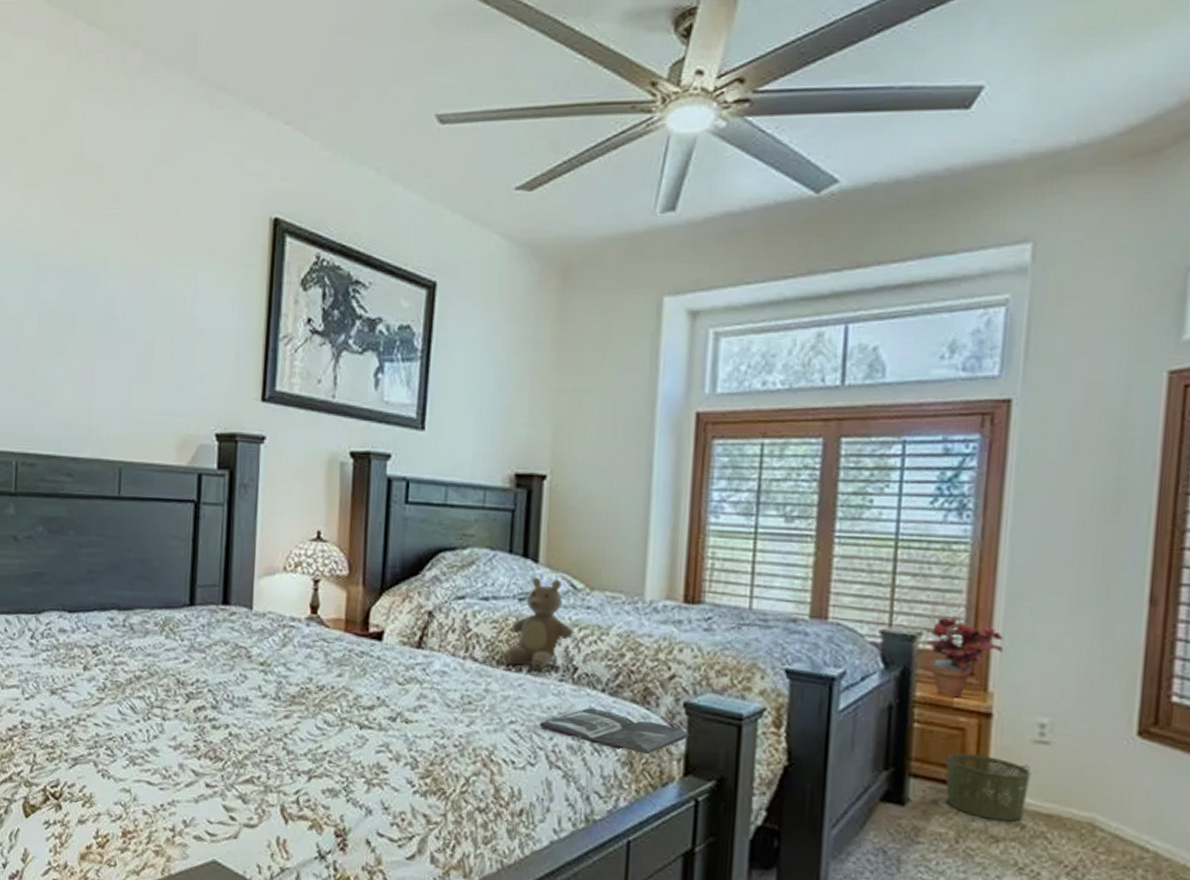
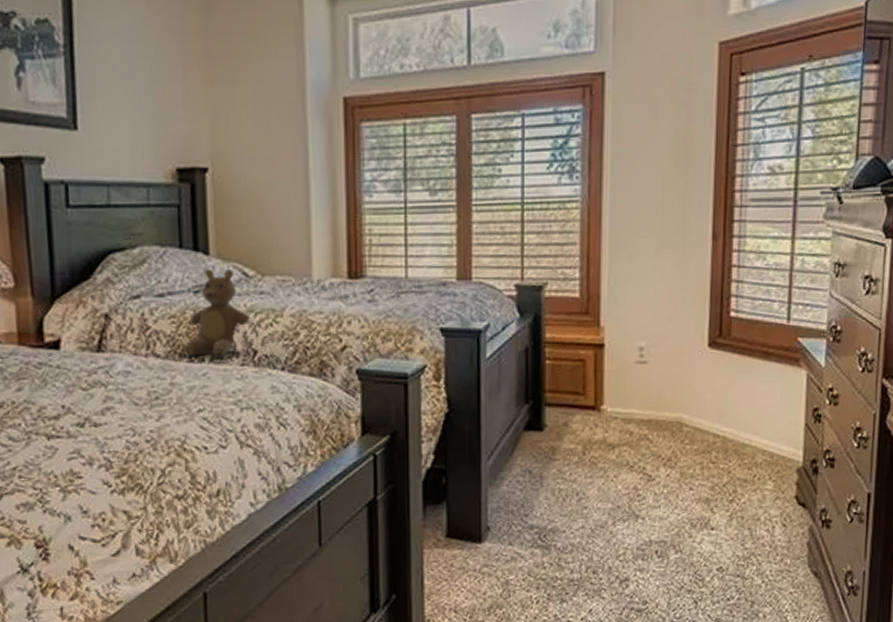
magazine: present [539,708,690,756] -> none [226,386,364,422]
potted plant: present [925,615,1004,698] -> none [550,264,610,335]
basket: present [945,753,1032,822] -> none [572,379,635,431]

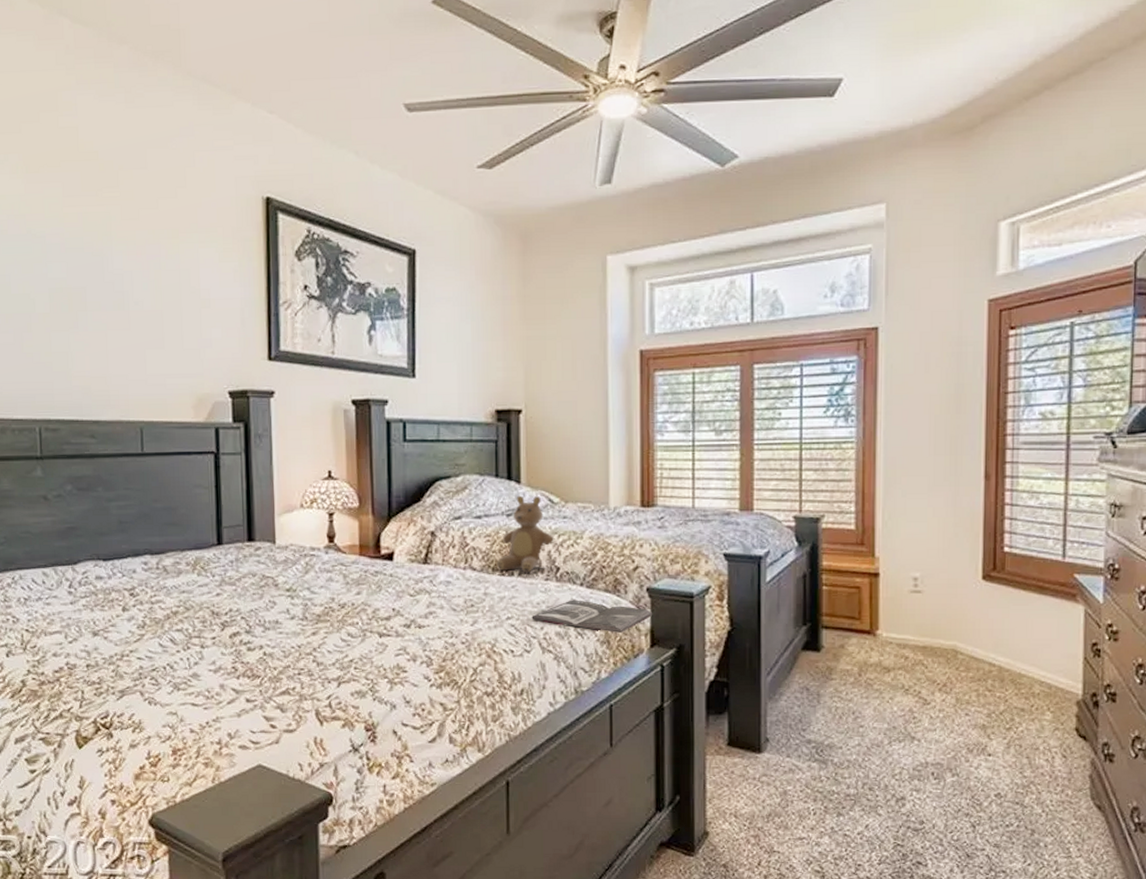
magazine: none [226,386,364,422] -> present [531,600,653,634]

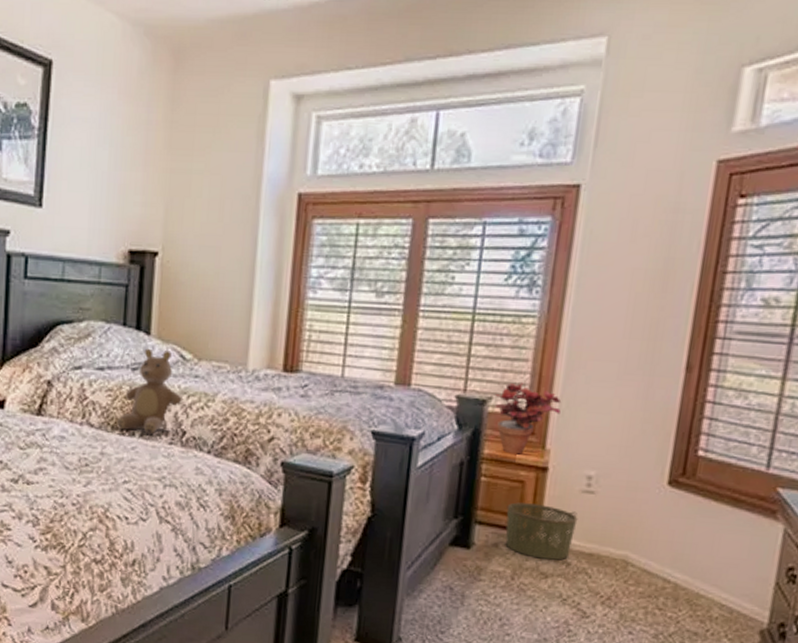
magazine: present [531,600,653,634] -> none [150,468,286,510]
potted plant: none [827,499,884,564] -> present [495,382,562,455]
basket: none [848,606,910,655] -> present [505,502,578,561]

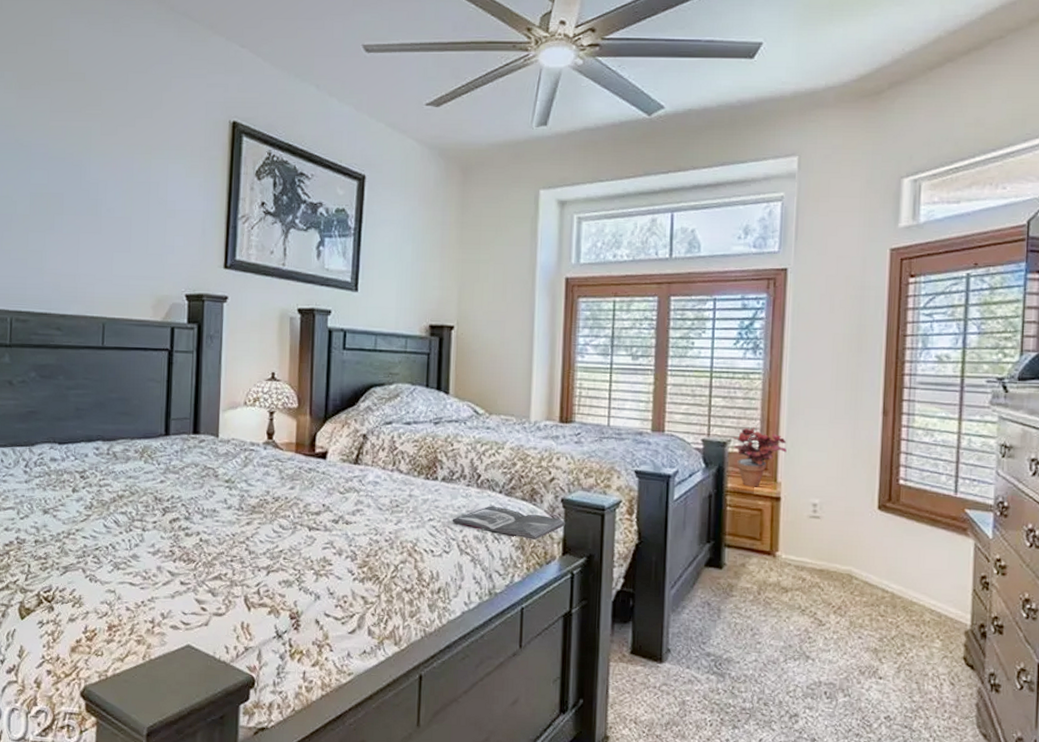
teddy bear: present [117,348,184,435] -> none [423,405,478,478]
magazine: none [150,468,286,510] -> present [452,506,566,541]
basket: present [505,502,578,561] -> none [749,528,808,576]

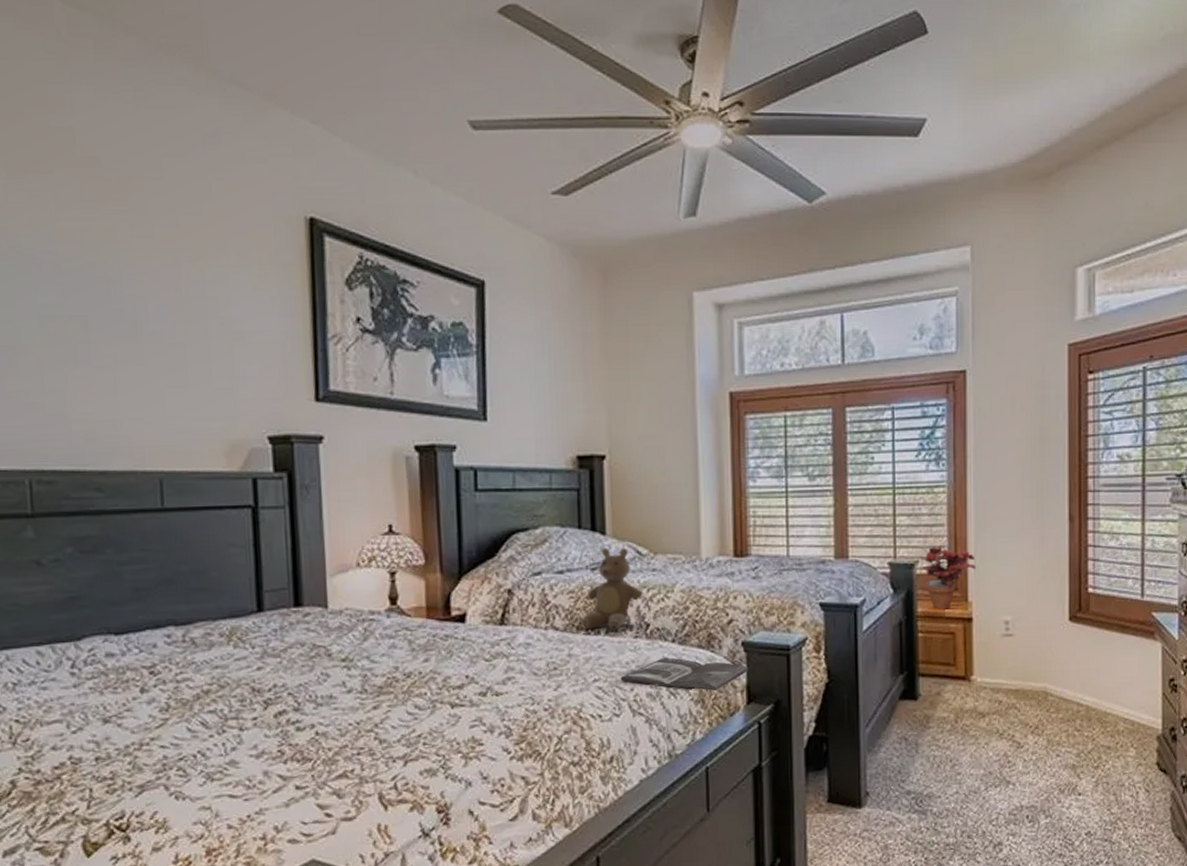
teddy bear: none [423,405,478,478] -> present [582,547,644,631]

